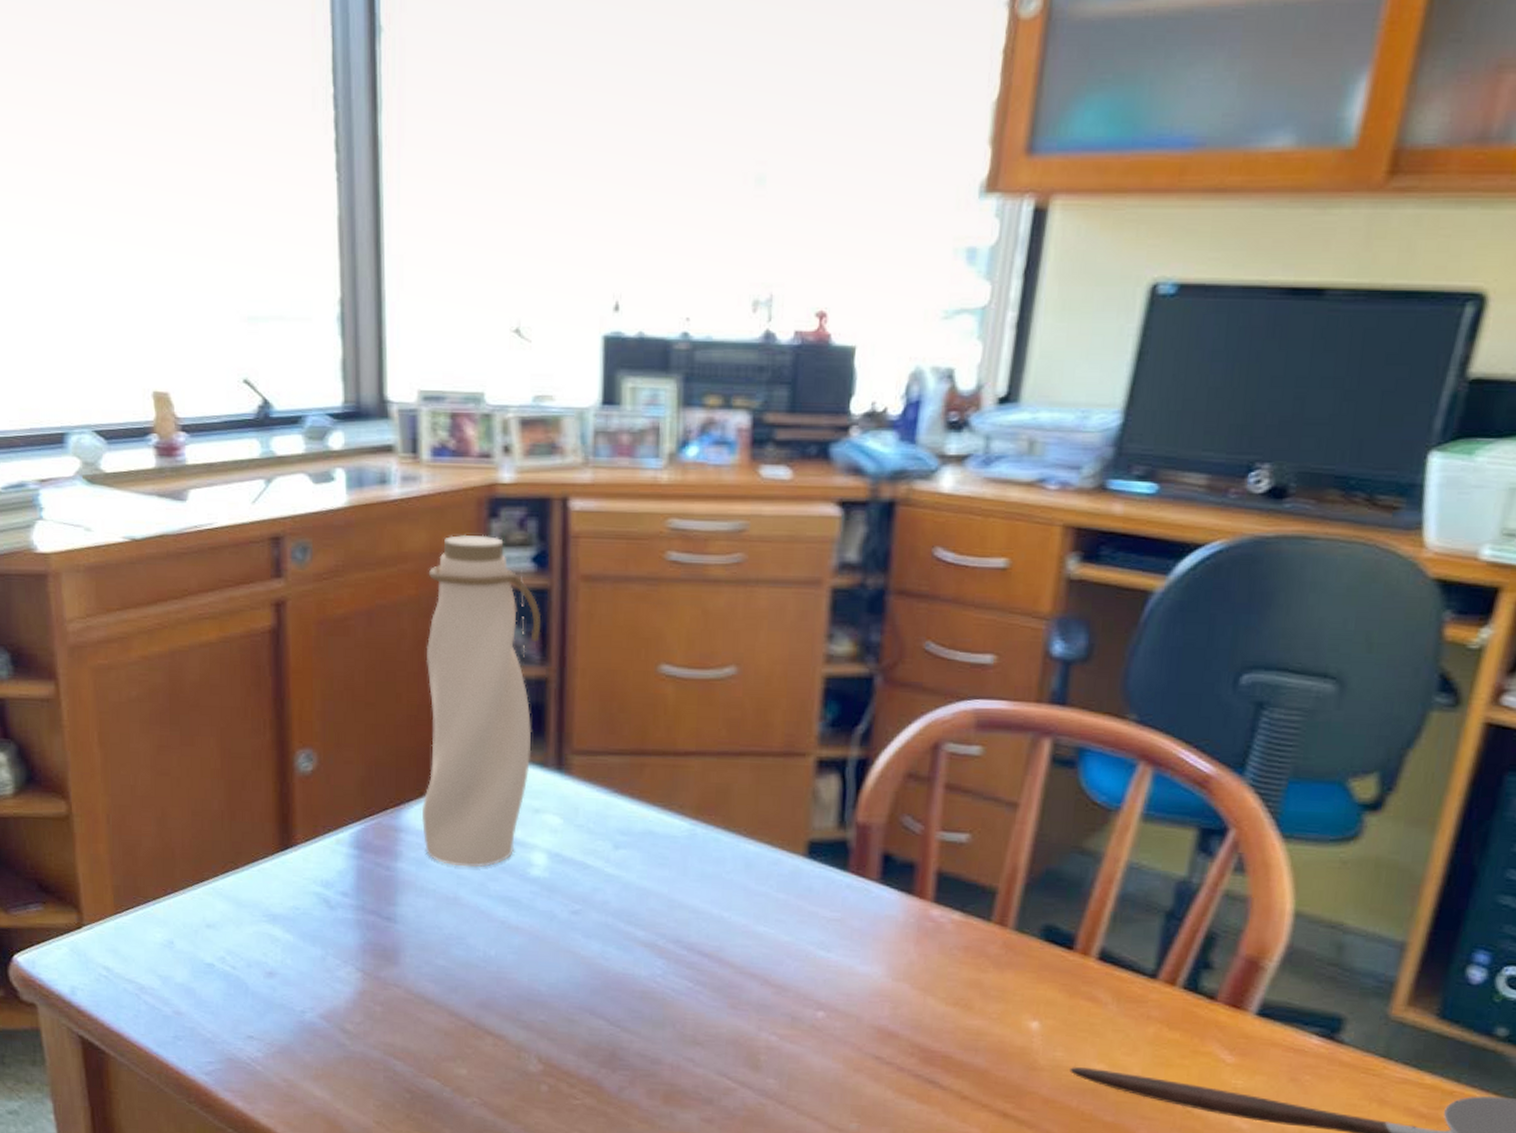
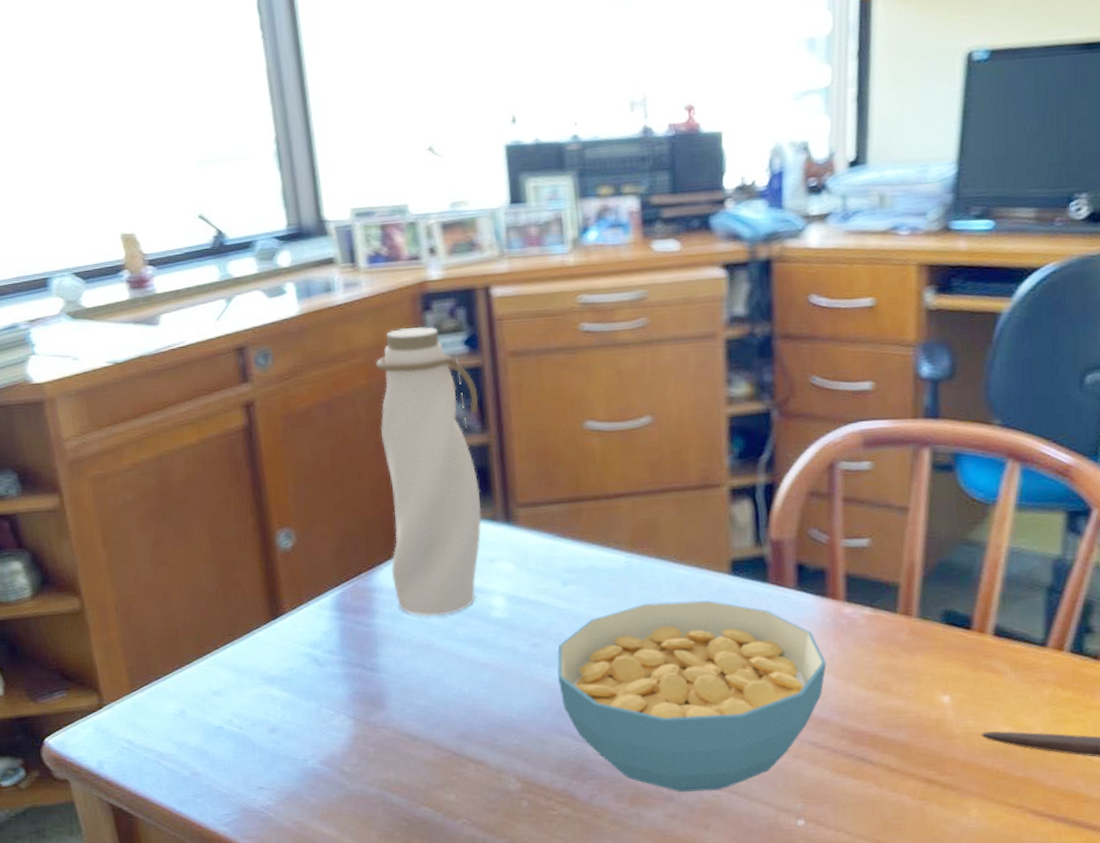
cereal bowl: none [596,879,904,1099] -> present [557,600,826,792]

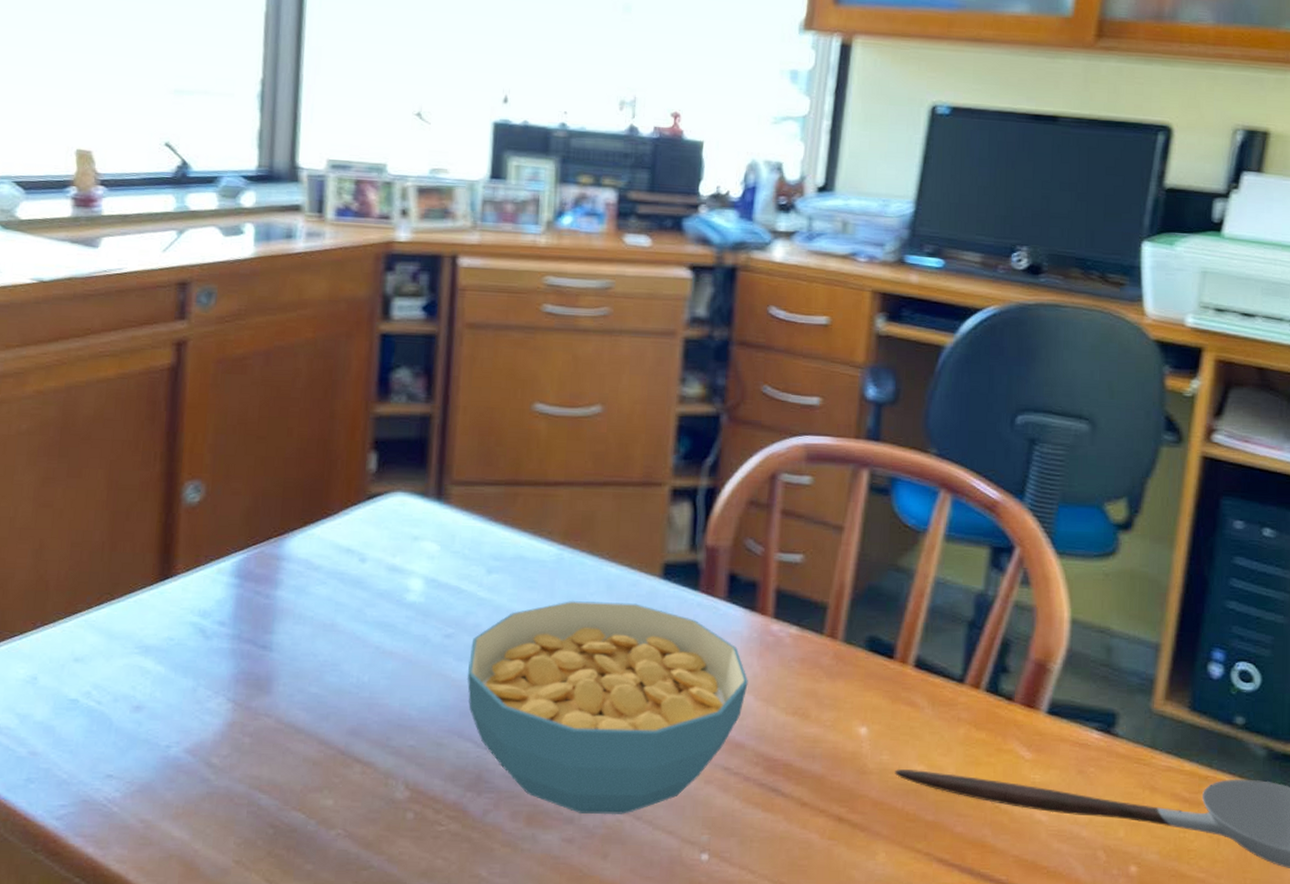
water bottle: present [375,326,482,617] -> none [304,285,428,594]

